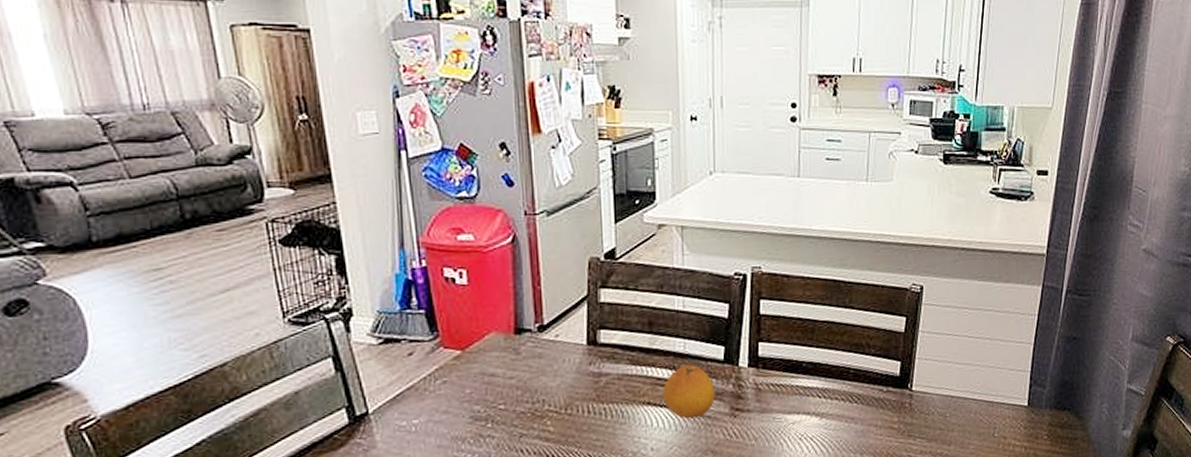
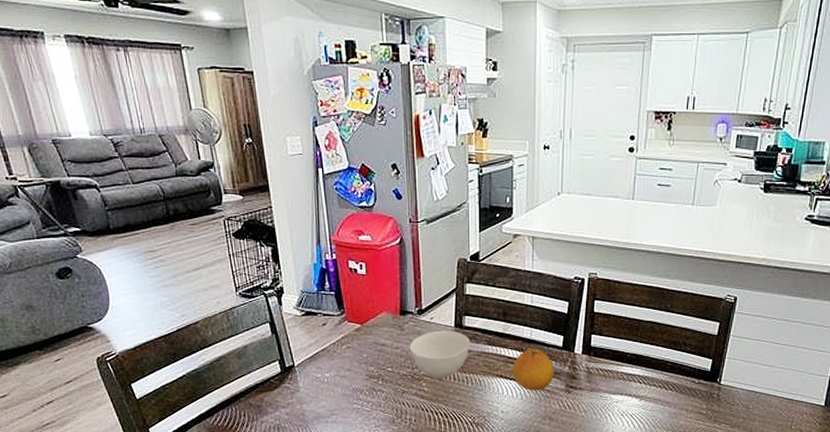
bowl: none [528,350,607,414] -> present [409,330,470,378]

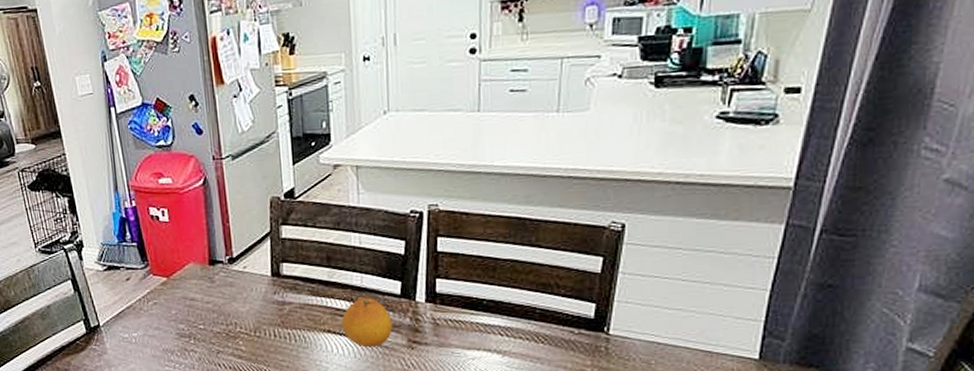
bowl: present [409,330,470,378] -> none [221,280,290,336]

